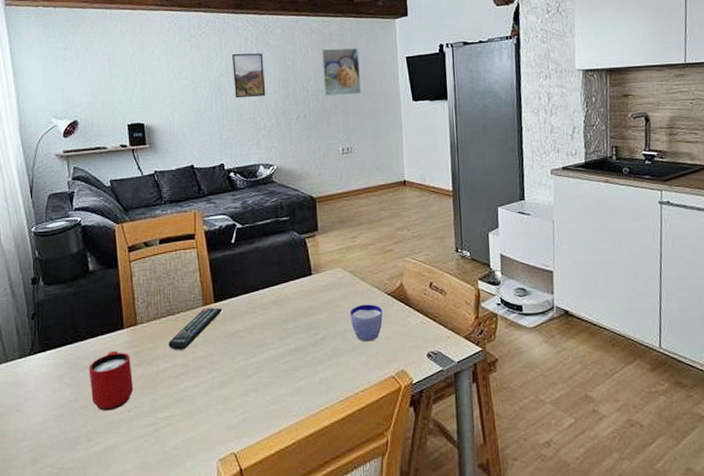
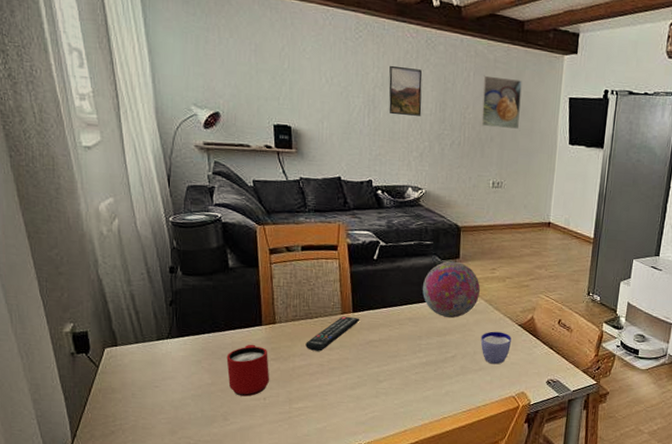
decorative ball: none [284,234,344,296] -> present [423,261,481,319]

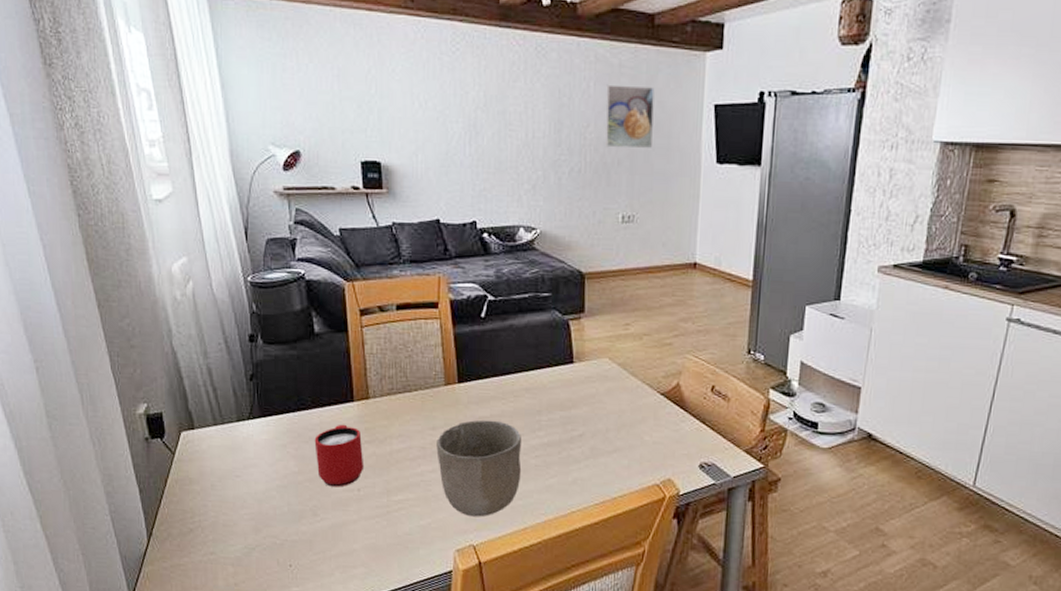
remote control: present [305,316,360,351] -> none [404,387,467,431]
bowl: none [332,342,404,422] -> present [436,419,522,517]
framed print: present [389,65,423,116] -> none [492,80,533,141]
decorative ball: present [423,261,481,319] -> none [541,316,612,388]
cup: present [480,331,512,365] -> none [614,402,652,445]

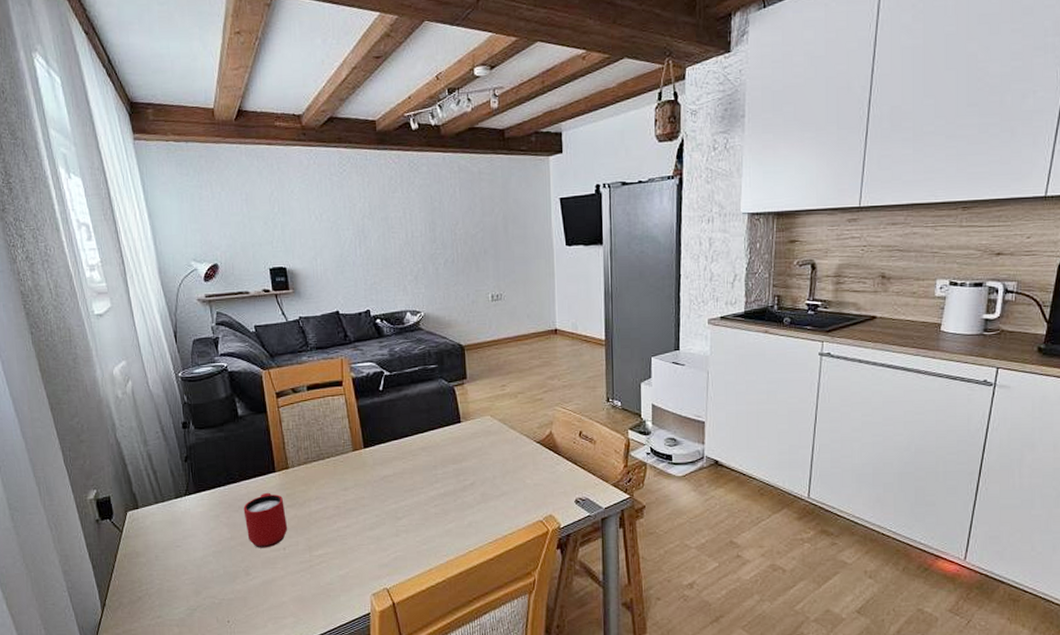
bowl: present [436,419,522,517] -> none [349,477,424,564]
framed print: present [605,84,655,149] -> none [470,188,512,240]

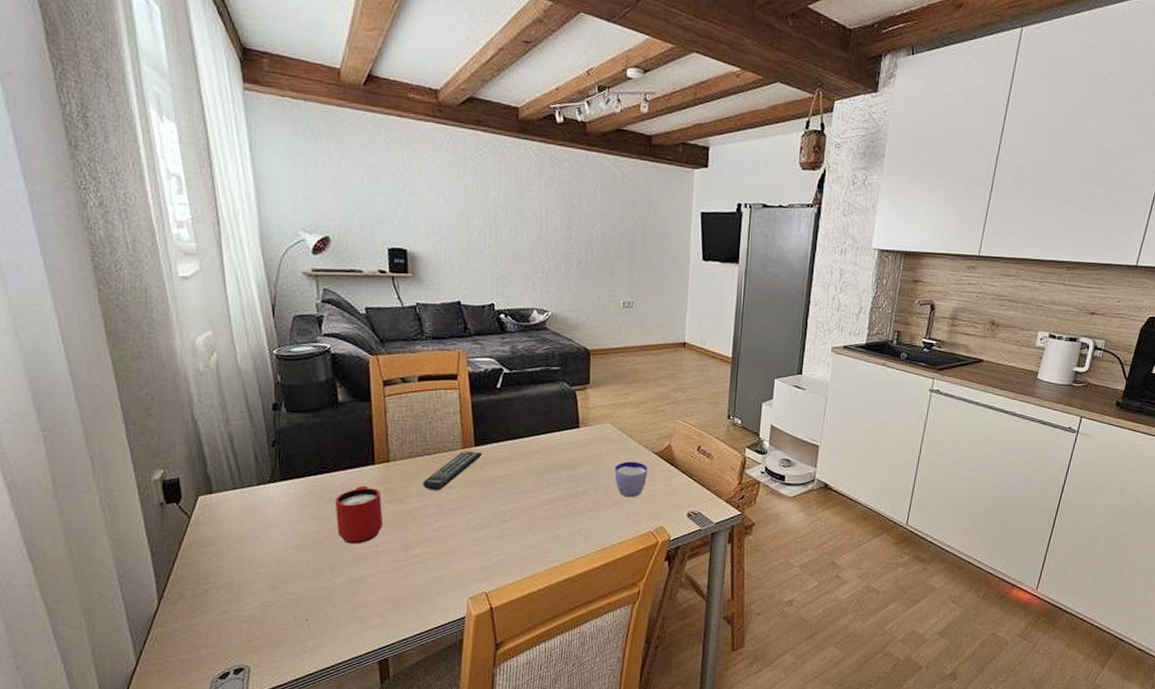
remote control: none [320,453,372,493] -> present [423,450,483,491]
cup: none [498,452,532,488] -> present [614,461,648,498]

